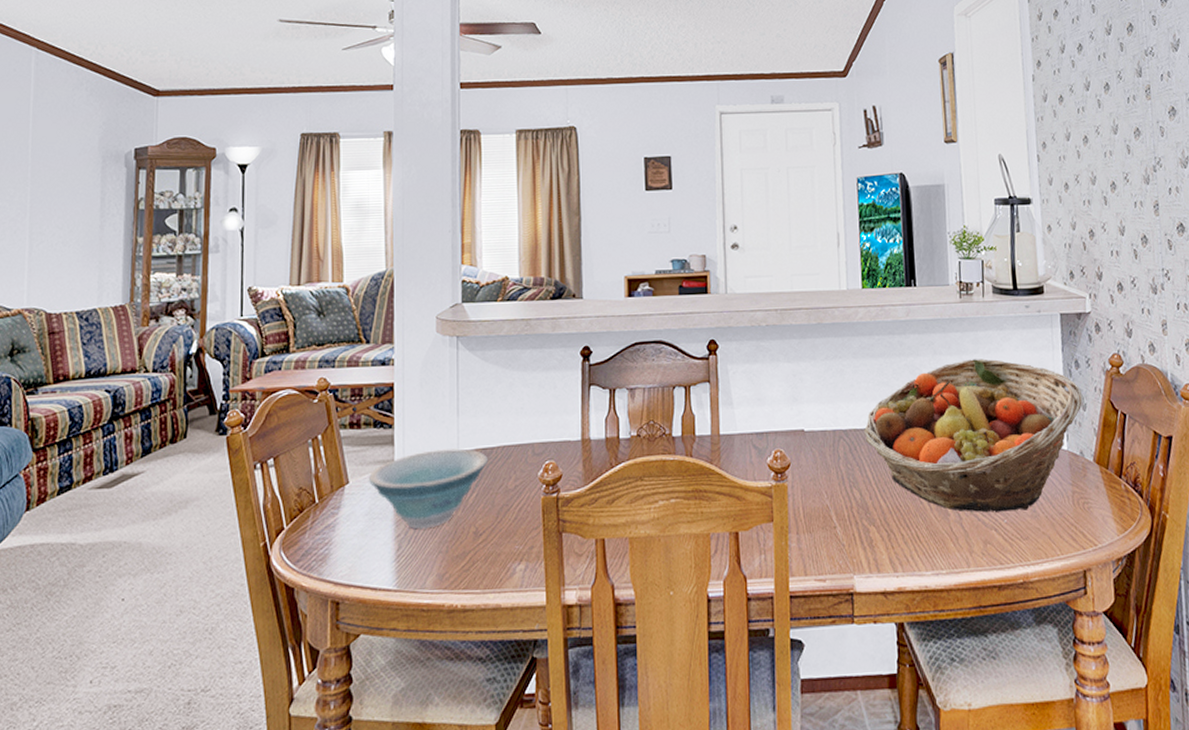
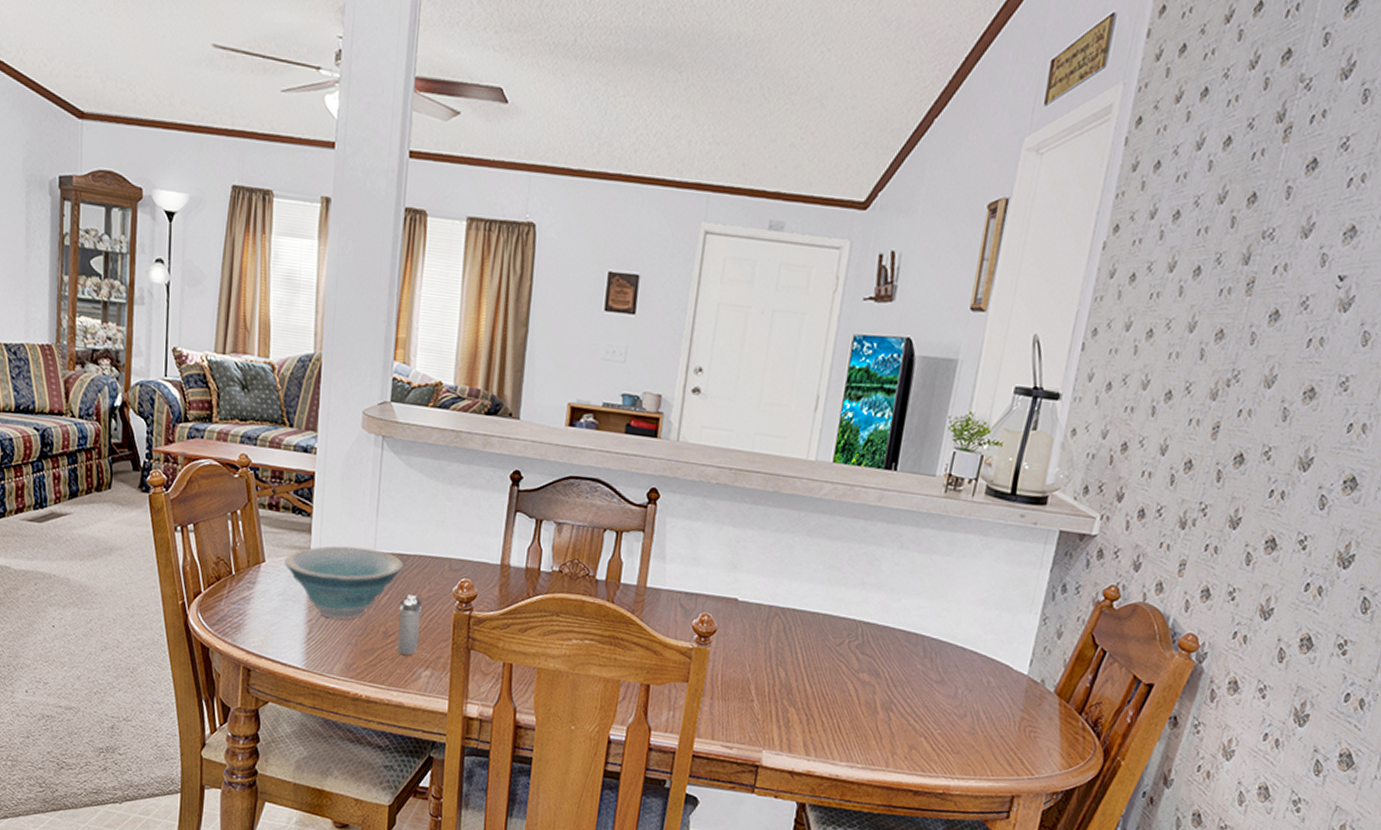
shaker: none [486,488,511,552] -> present [397,594,422,655]
fruit basket: present [864,359,1083,513] -> none [802,560,1062,726]

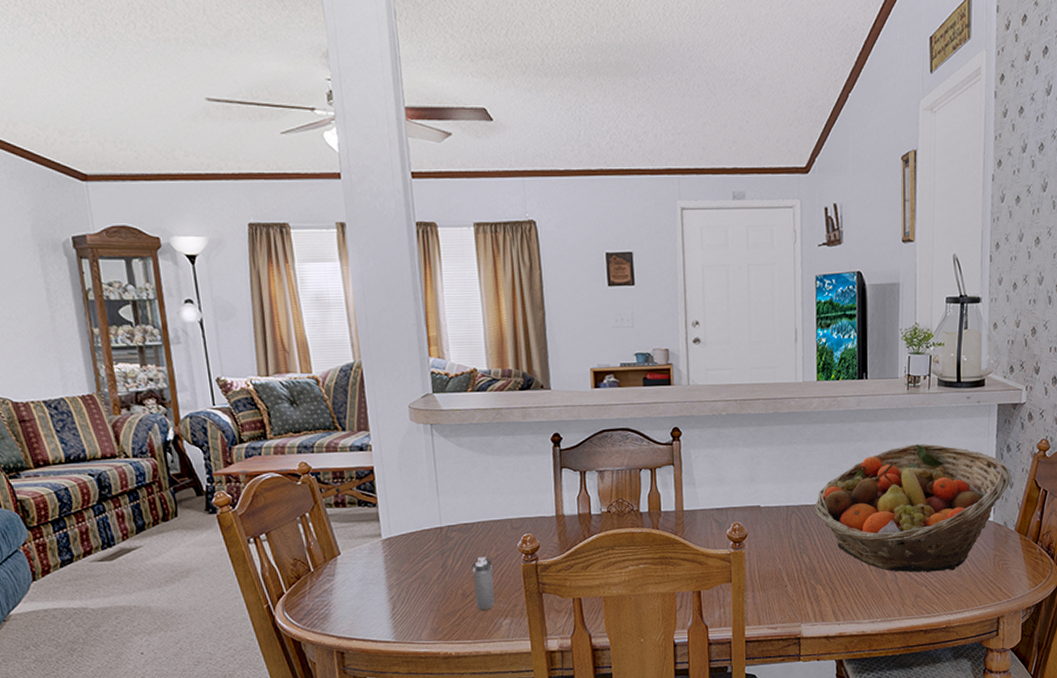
bowl: present [284,546,403,620] -> none [358,524,469,592]
fruit basket: none [802,560,1062,726] -> present [815,444,1011,573]

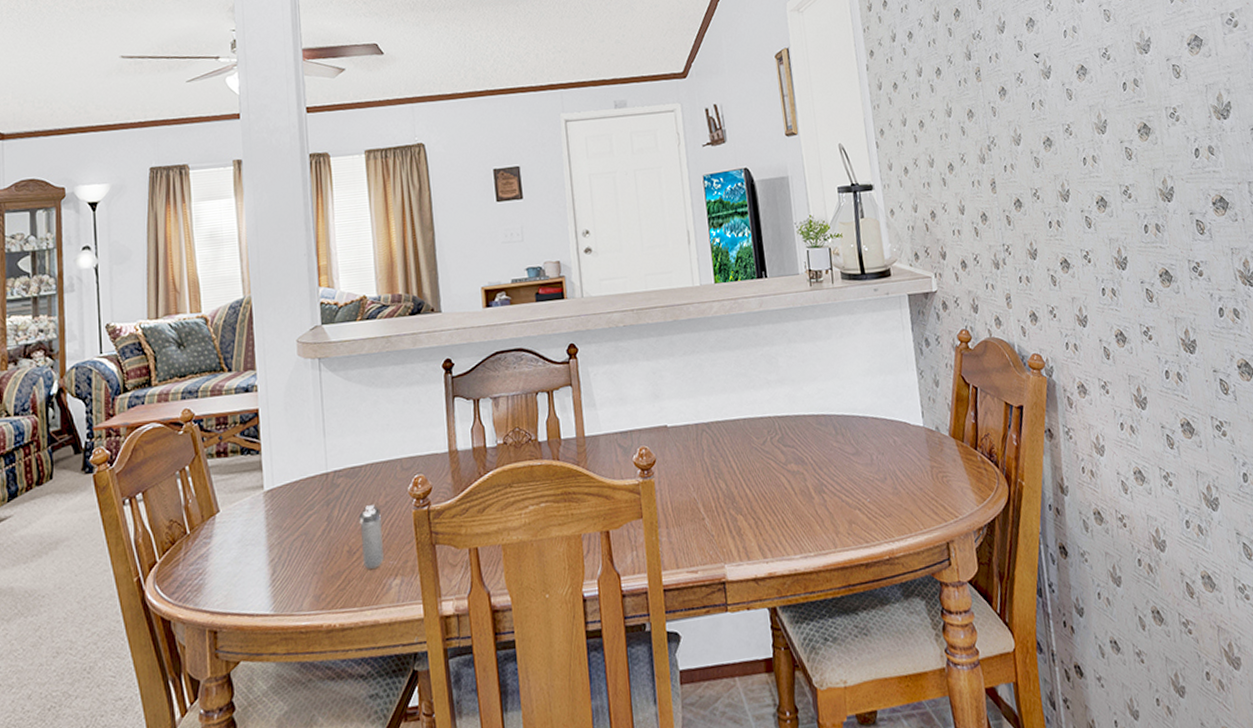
fruit basket: present [815,444,1011,573] -> none [726,343,935,494]

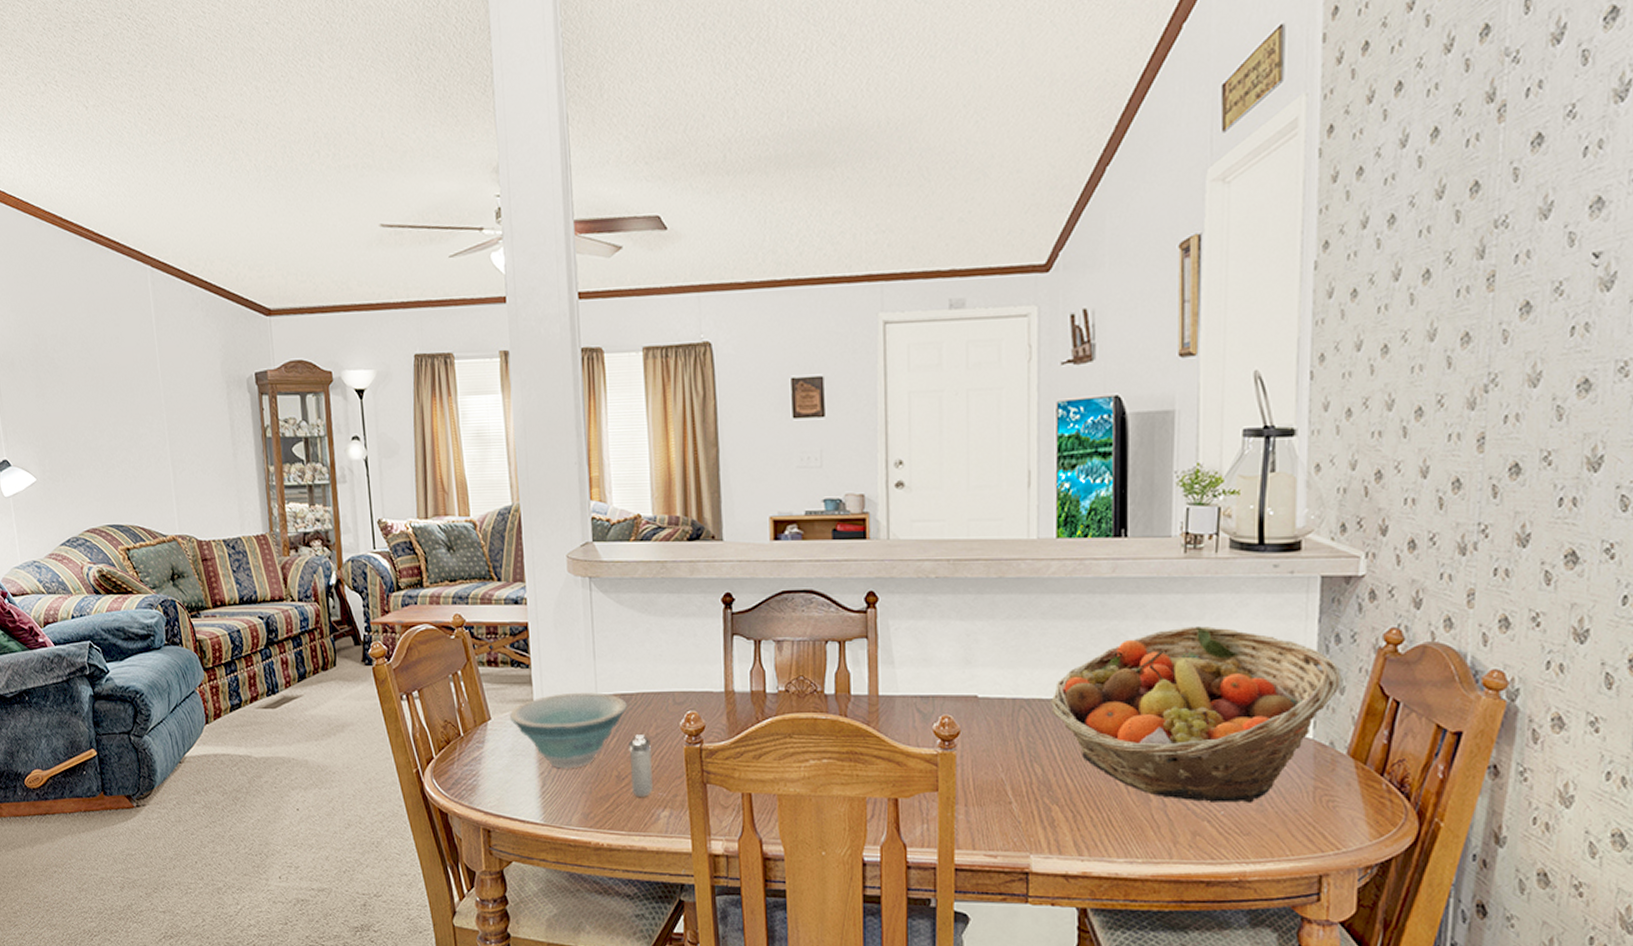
bowl: none [238,469,357,553] -> present [509,692,627,769]
fruit basket: none [726,343,935,494] -> present [1051,626,1342,803]

